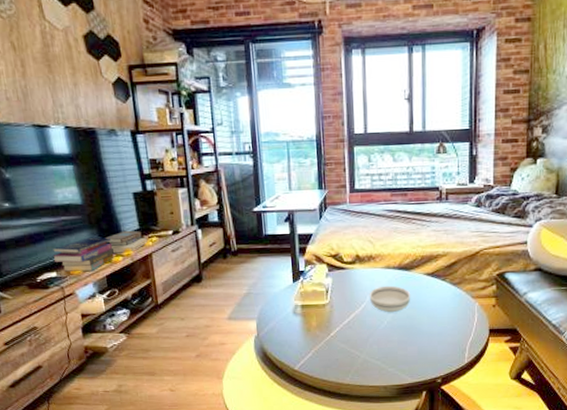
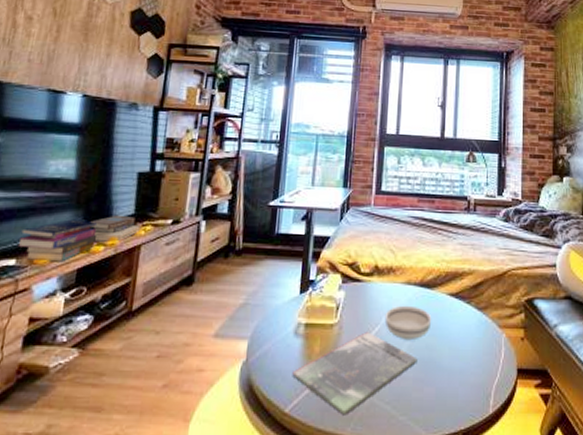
magazine: none [296,308,401,370] -> present [292,332,418,415]

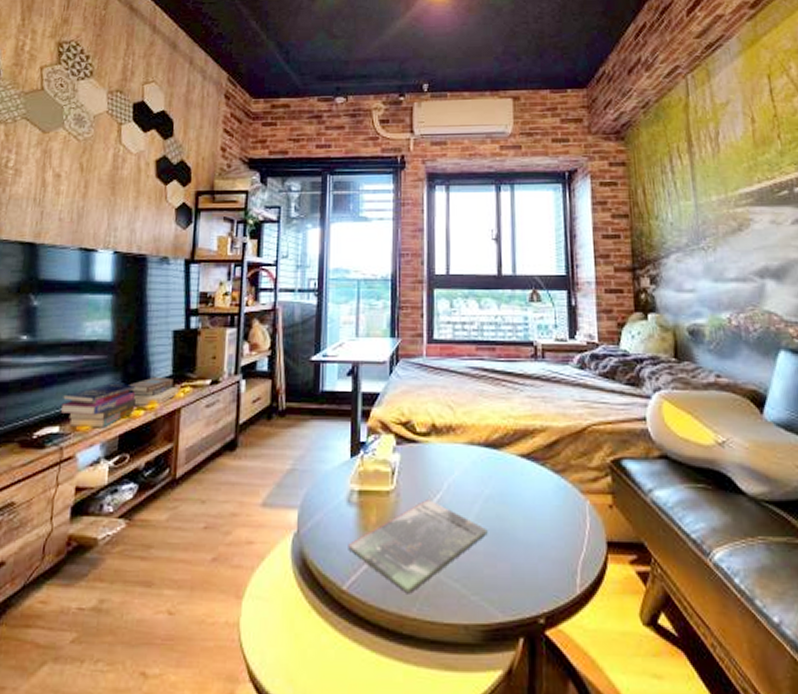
bowl: present [384,305,432,341] -> none [447,468,501,509]

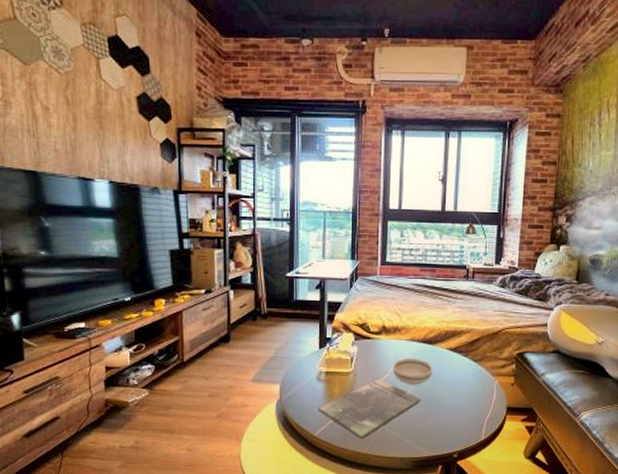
books: present [60,383,137,428] -> none [83,290,146,325]
books: present [128,376,179,406] -> none [138,286,179,309]
bowl: none [447,468,501,509] -> present [392,358,433,385]

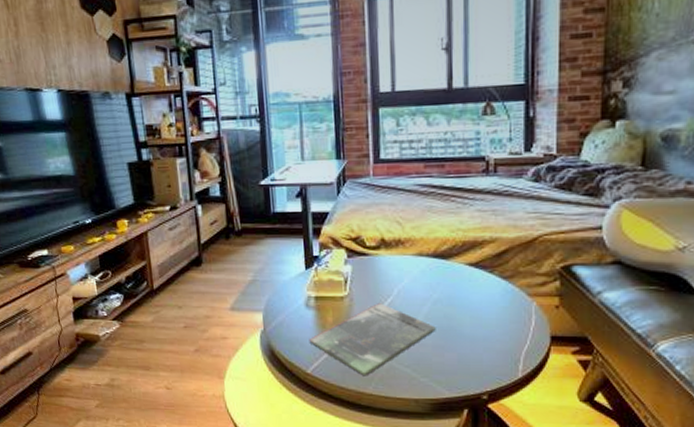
bowl: present [392,358,433,385] -> none [396,276,449,310]

